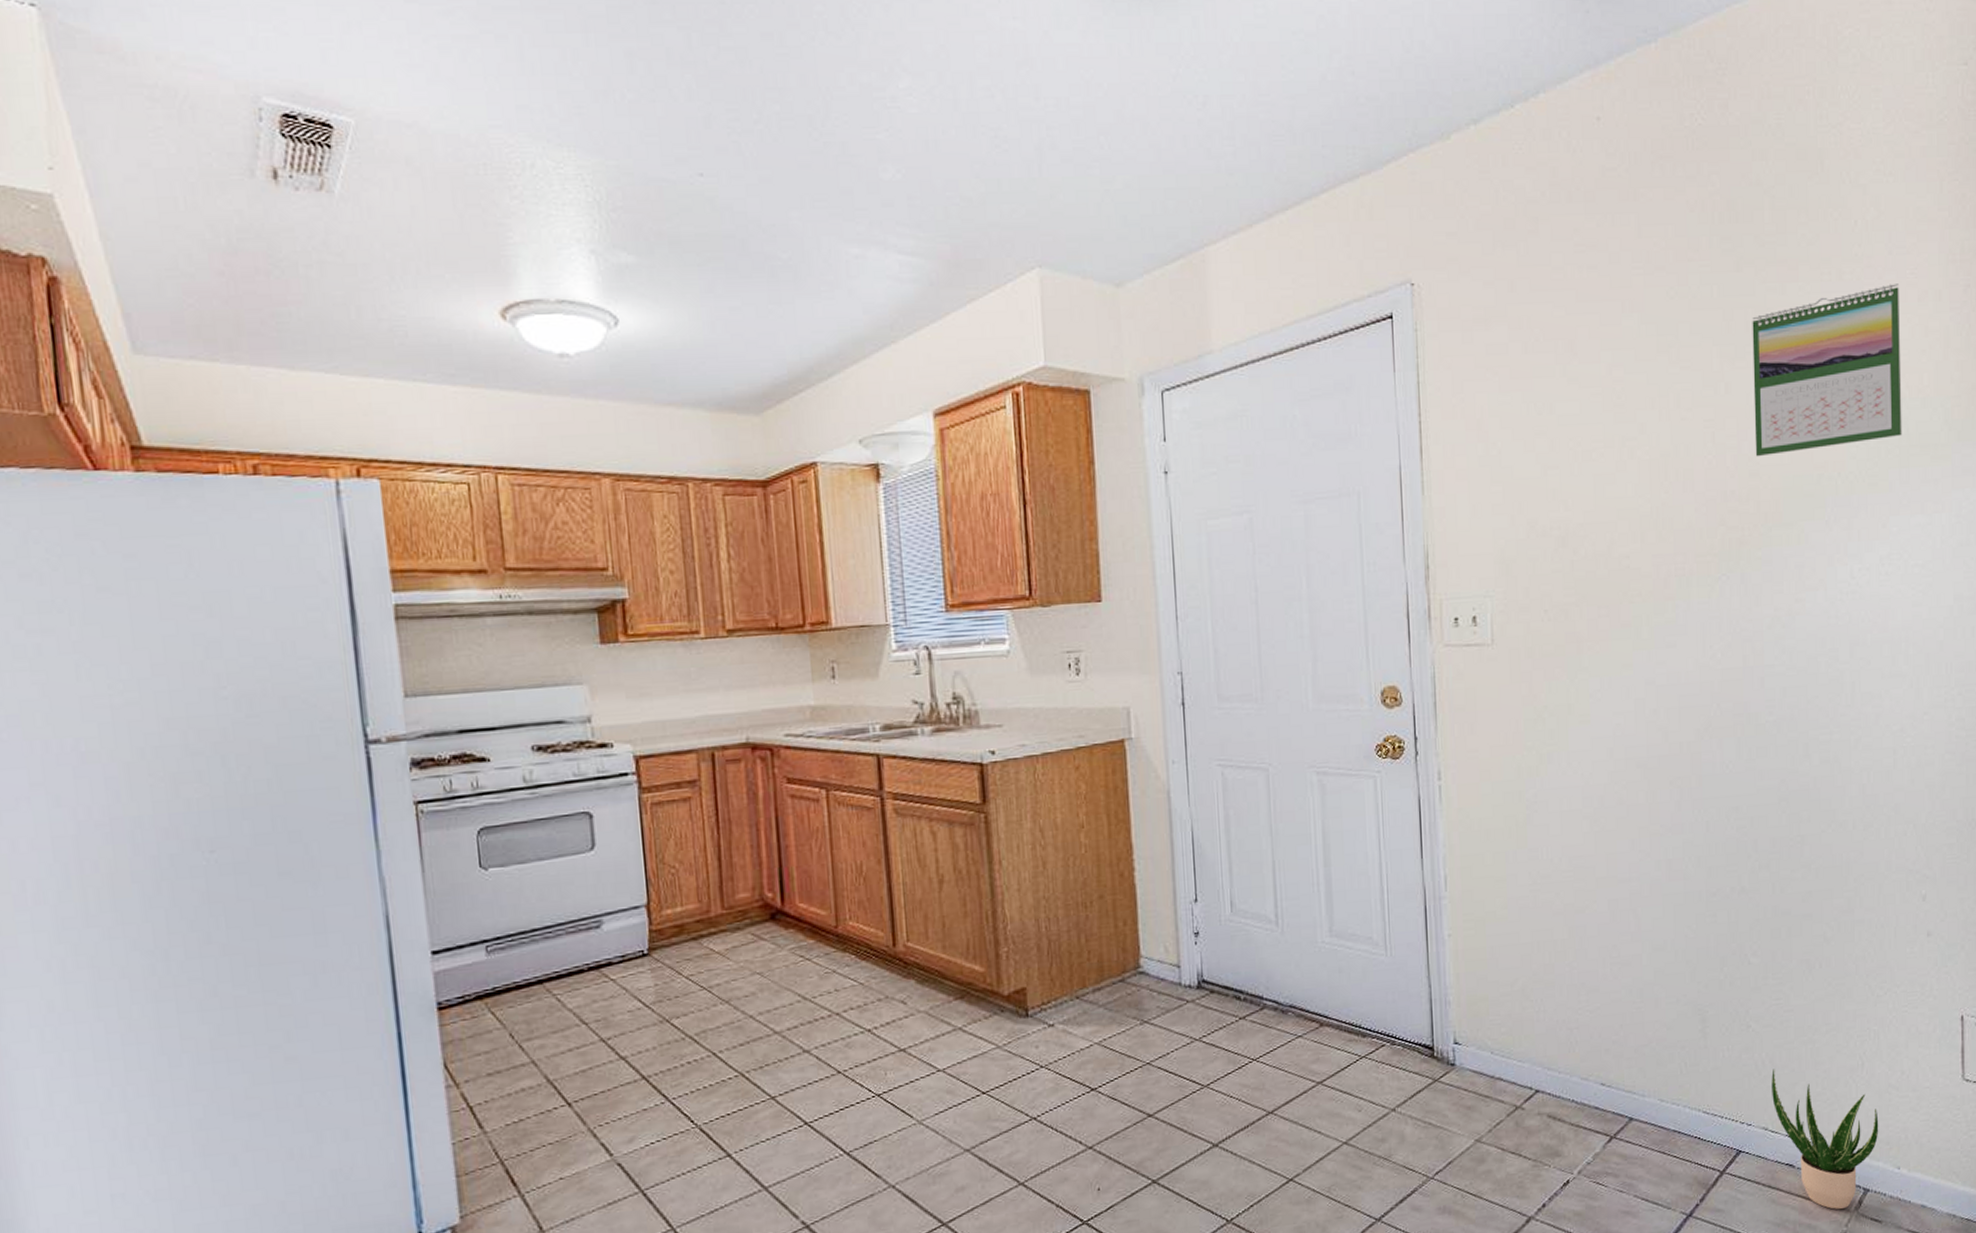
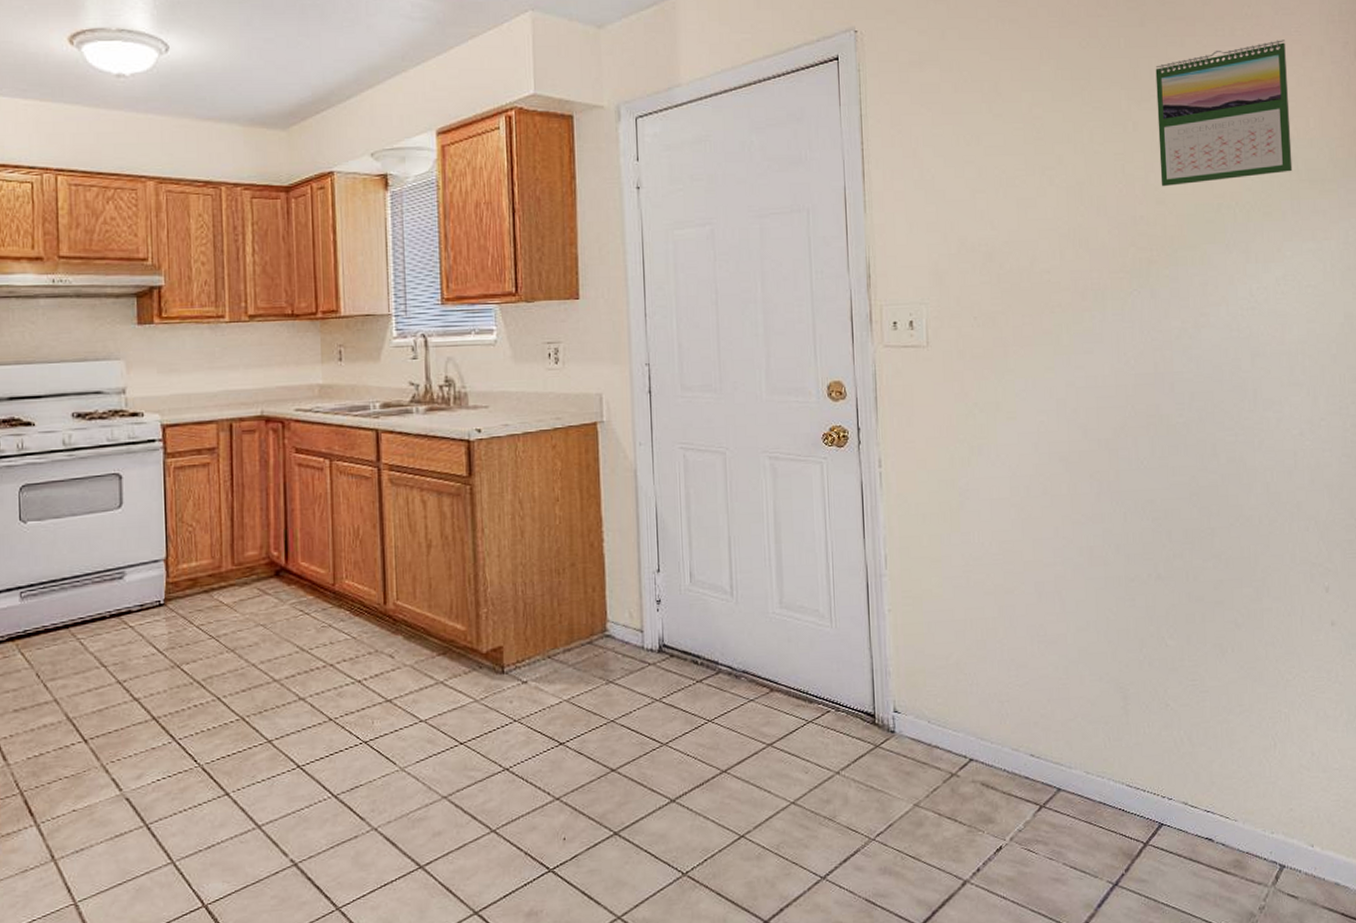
potted plant: present [1771,1068,1879,1210] -> none [1190,746,1293,885]

